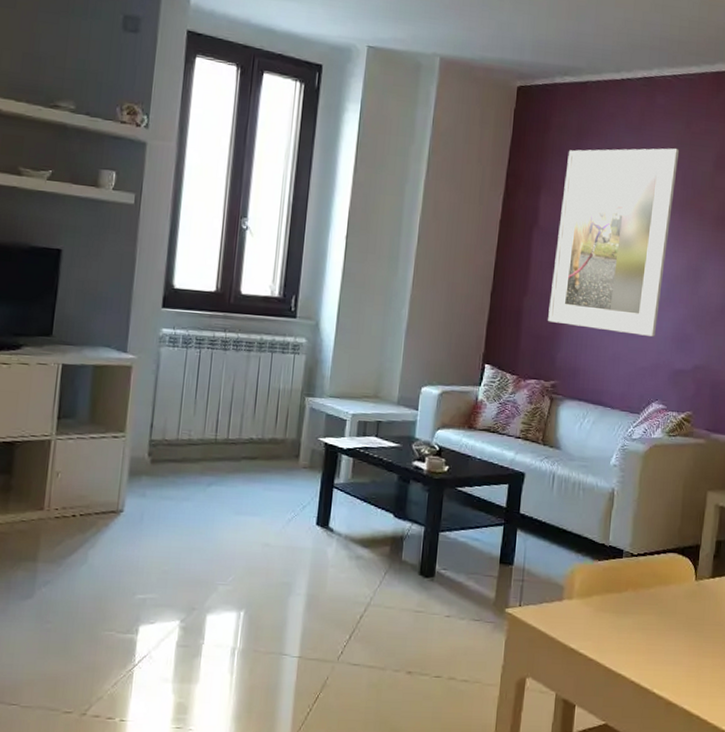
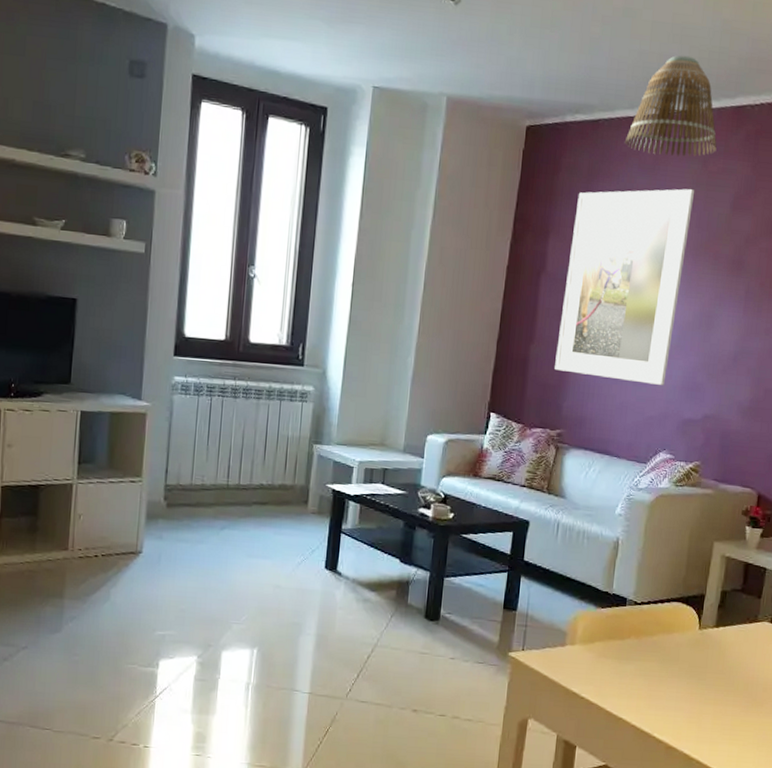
lamp shade: none [611,23,699,118] -> present [624,55,717,157]

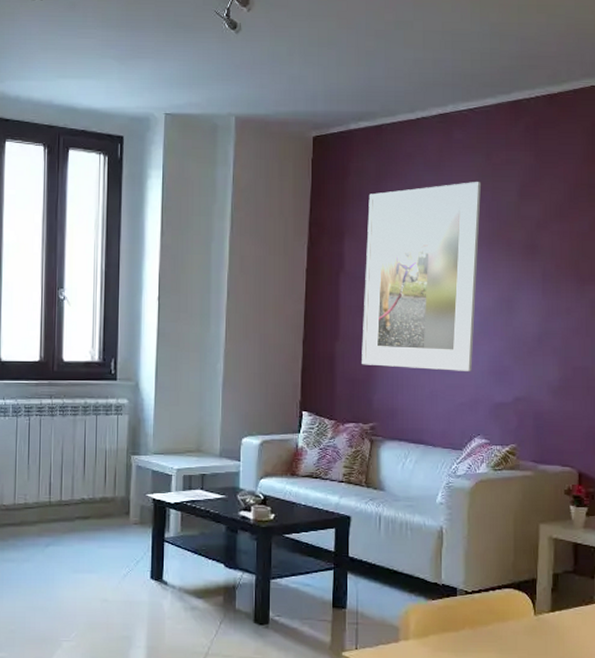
lamp shade: present [624,55,717,157] -> none [408,59,498,152]

